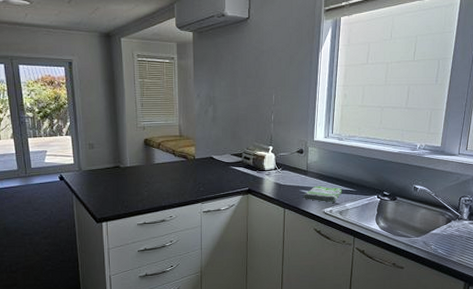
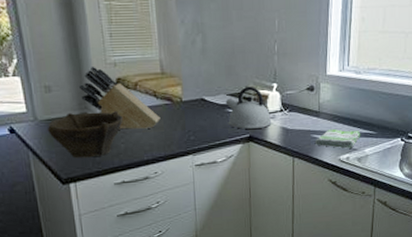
bowl: none [89,165,148,202] -> present [48,111,123,158]
knife block: none [114,129,177,180] -> present [78,66,161,129]
kettle: none [230,148,267,183] -> present [225,86,272,129]

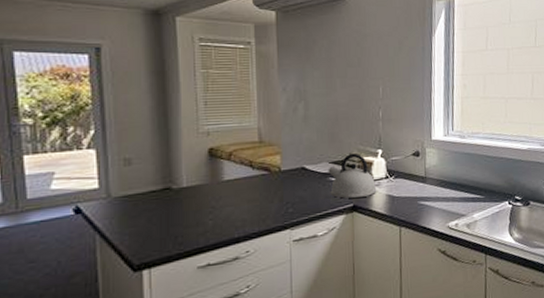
bowl: present [48,111,123,158] -> none [123,184,214,240]
knife block: present [78,66,161,129] -> none [164,135,256,204]
dish towel: present [314,129,361,149] -> none [422,195,469,215]

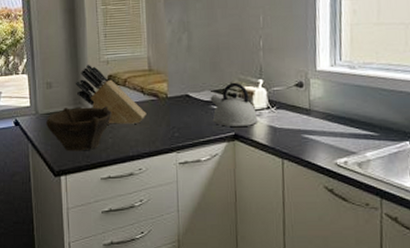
bowl: none [123,184,214,240] -> present [46,106,112,151]
knife block: none [164,135,256,204] -> present [75,64,147,124]

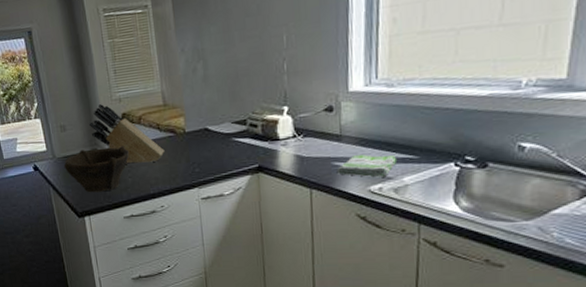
kettle: present [210,82,258,127] -> none [230,111,284,159]
dish towel: none [306,129,360,152] -> present [336,155,398,178]

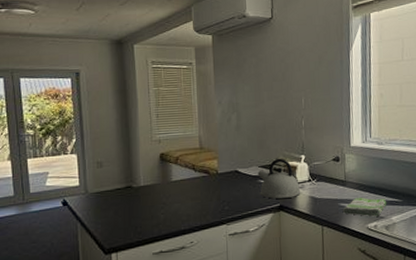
bowl: present [64,146,130,193] -> none [97,184,164,229]
knife block: present [88,103,165,163] -> none [126,143,198,200]
kettle: none [230,111,284,159] -> present [257,158,301,199]

